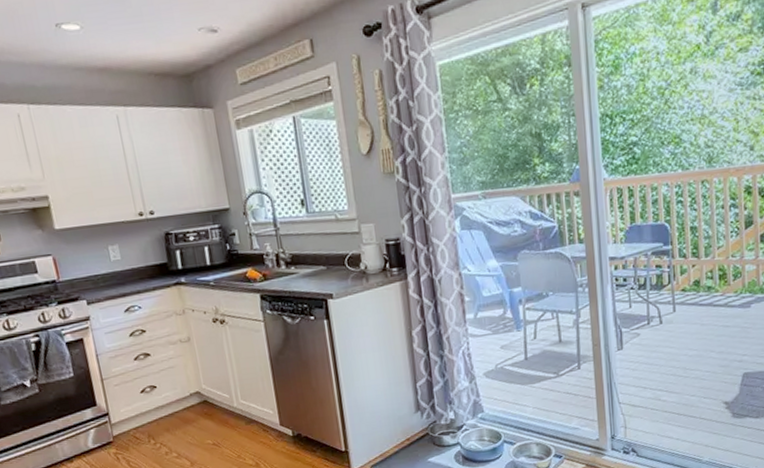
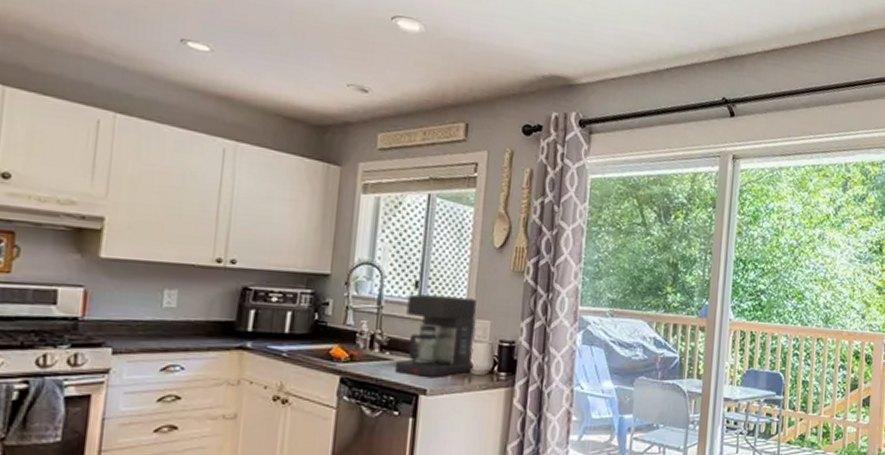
coffee maker: none [297,206,366,284] -> present [396,294,477,378]

